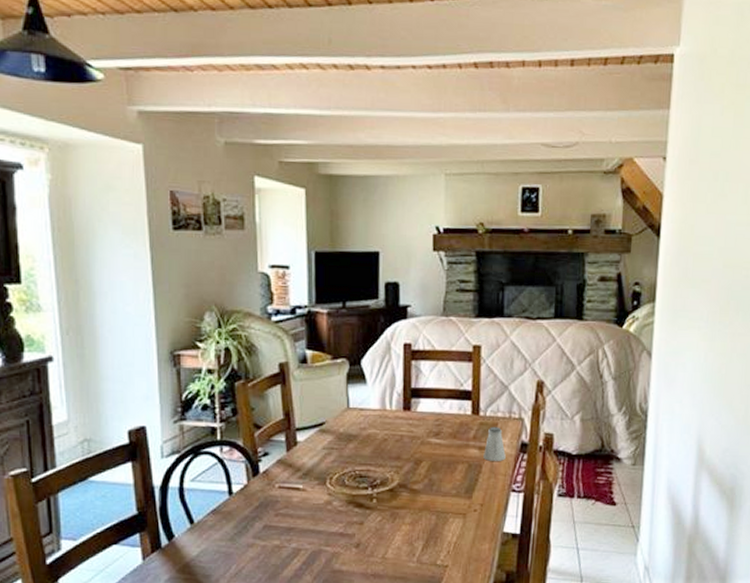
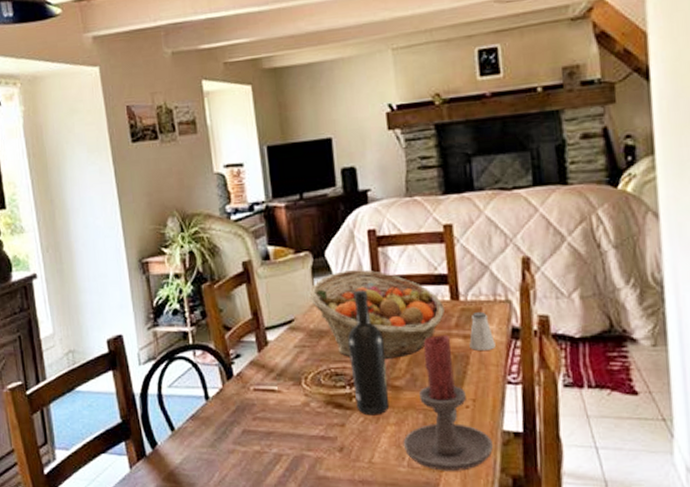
fruit basket: none [342,380,465,465] -> present [309,269,445,360]
wine bottle: none [374,399,408,516] -> present [348,290,390,416]
candle holder: none [415,445,494,567] -> present [403,334,494,471]

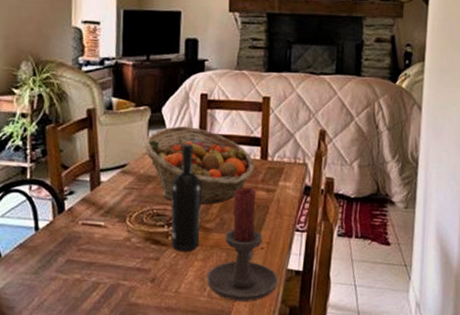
saltshaker: present [469,311,496,351] -> none [270,170,291,203]

